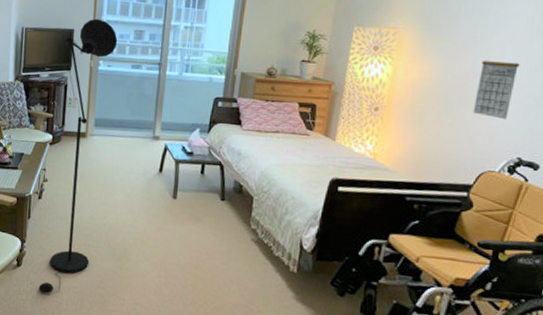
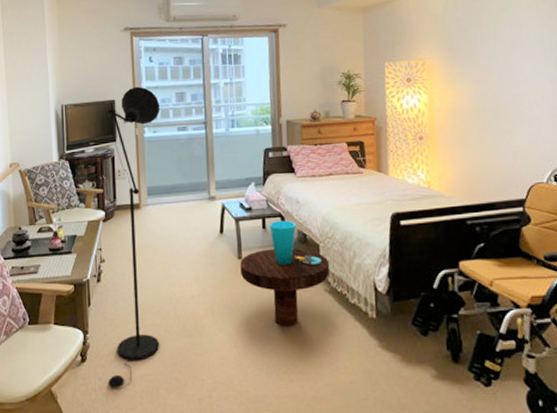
side table: none [173,168,261,267] -> present [240,221,330,326]
calendar: present [472,60,520,120] -> none [507,76,542,132]

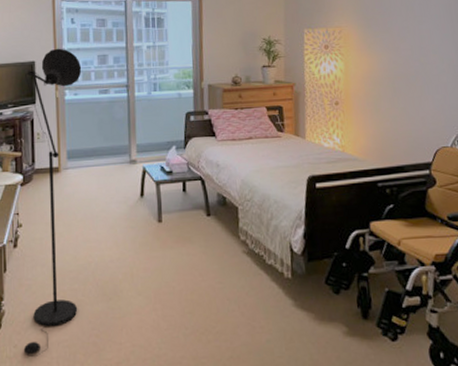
side table: present [240,221,330,326] -> none [160,184,248,288]

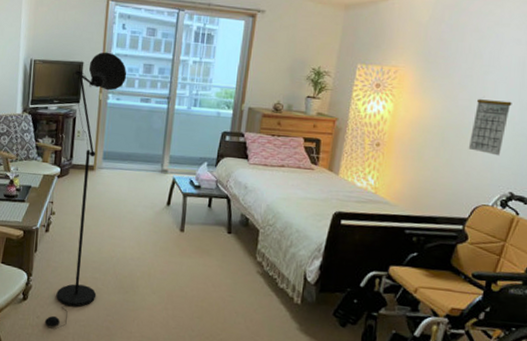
calendar: none [418,46,449,98] -> present [468,98,512,156]

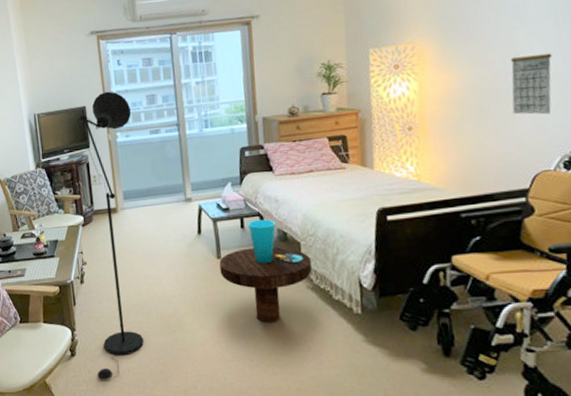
side table: none [181,202,266,299] -> present [219,219,312,322]

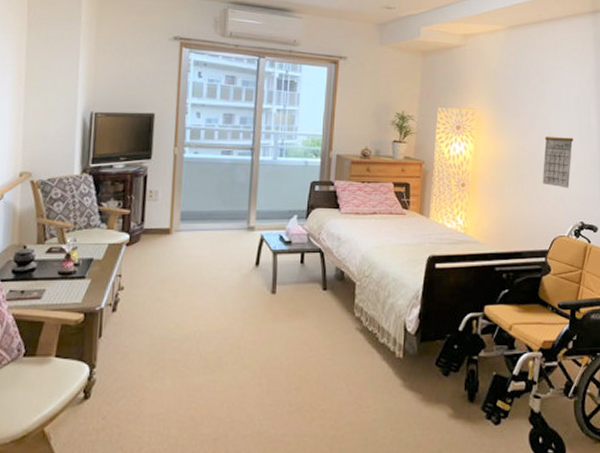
floor lamp: present [77,91,144,383] -> none [112,102,205,431]
side table: present [219,219,312,322] -> none [273,257,364,364]

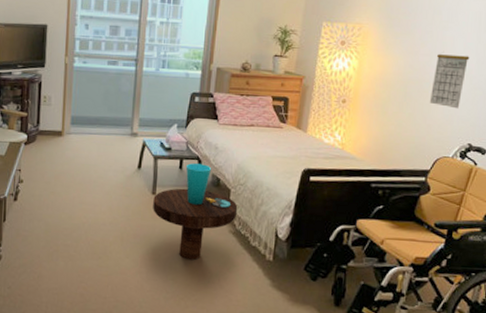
side table: none [273,257,364,364] -> present [153,163,238,260]

